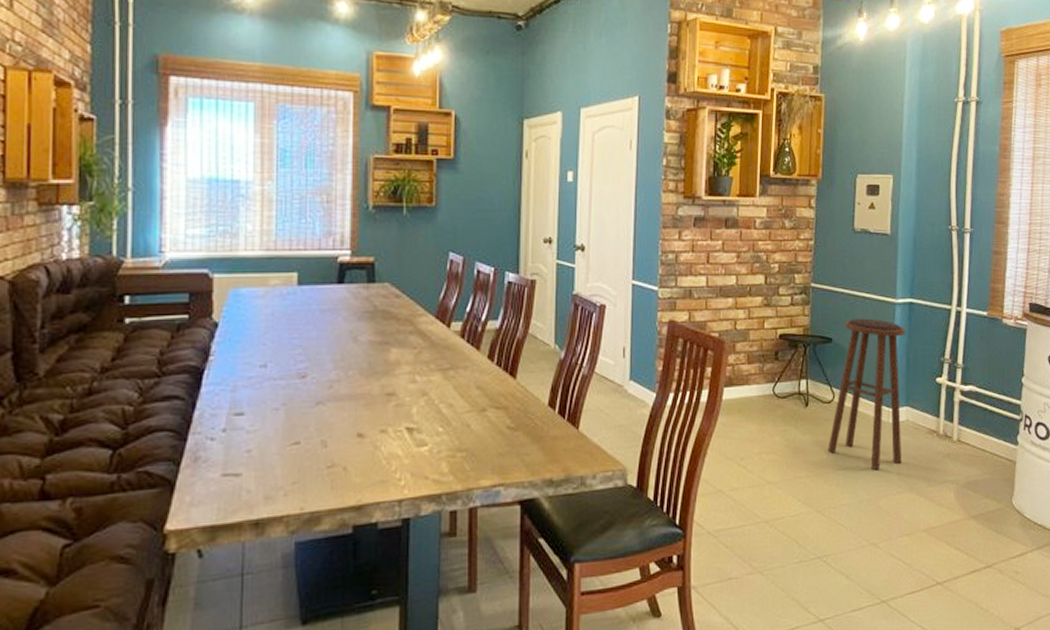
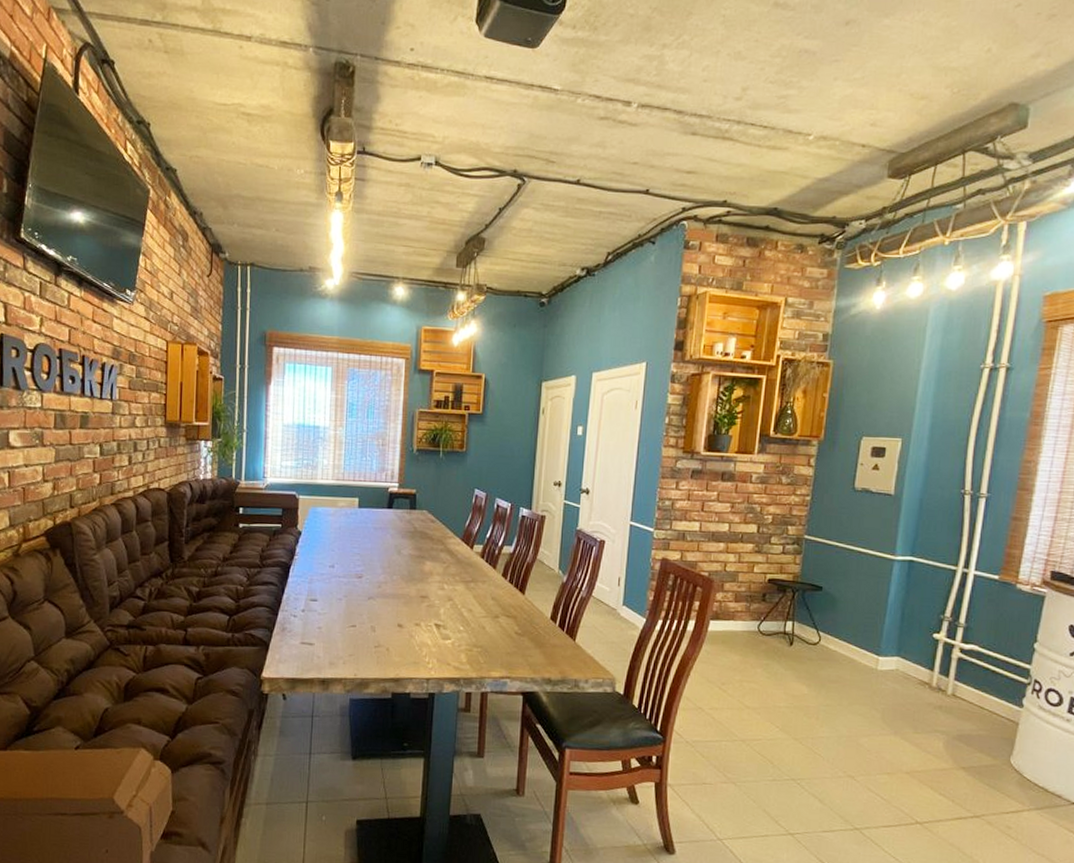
stool: present [828,318,906,471] -> none [809,570,903,711]

